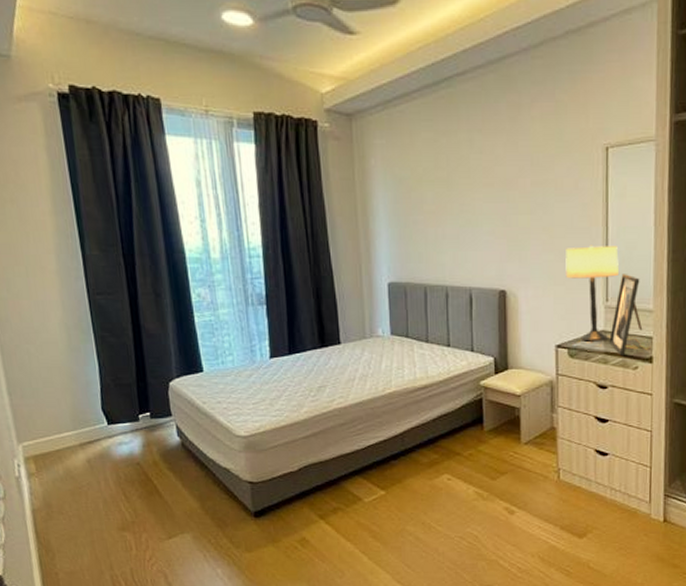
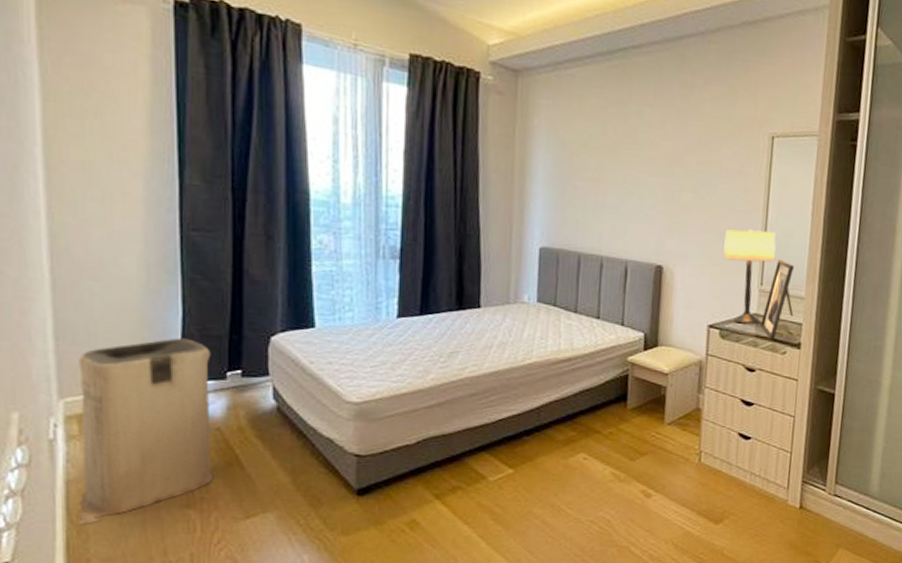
laundry basket: none [27,388,140,545] -> present [78,338,214,524]

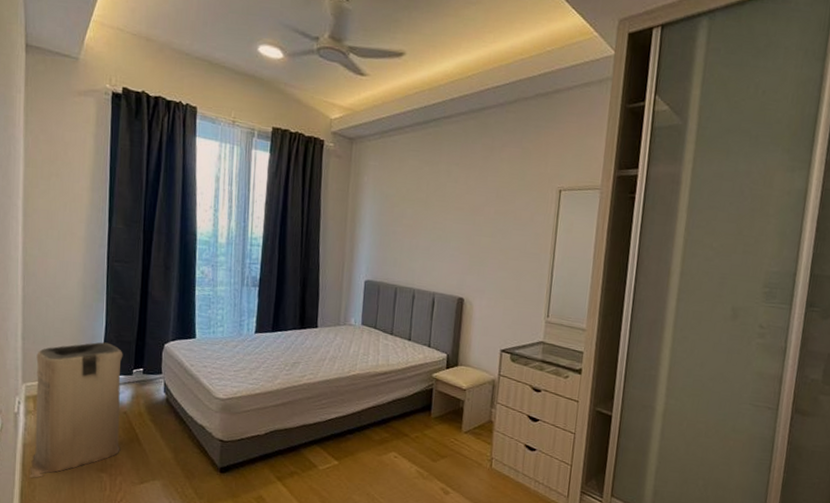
table lamp: present [723,228,776,325] -> none [515,268,561,351]
picture frame: present [760,260,795,340] -> none [546,296,578,365]

